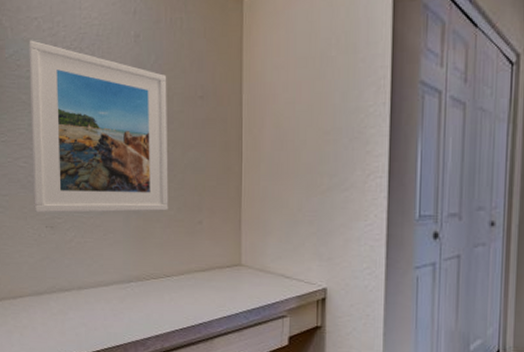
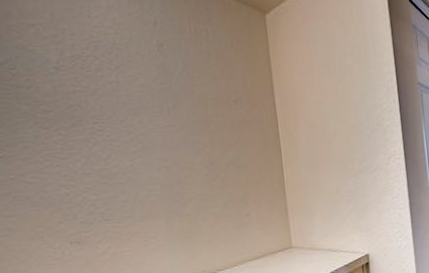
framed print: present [29,40,168,213] -> none [25,47,214,230]

